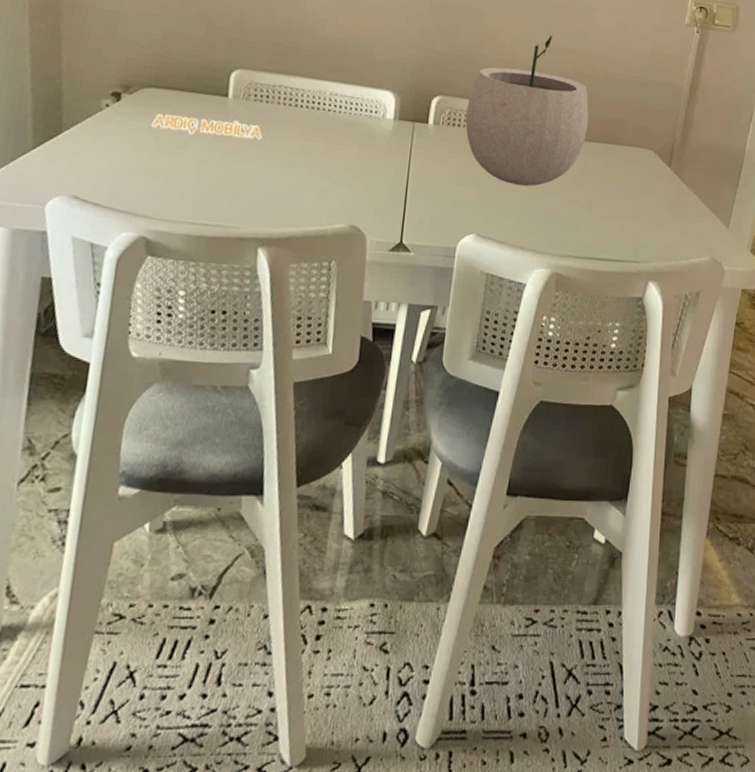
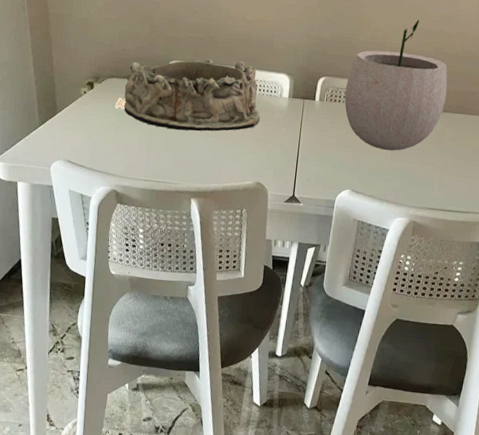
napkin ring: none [164,68,357,160] -> present [124,59,261,132]

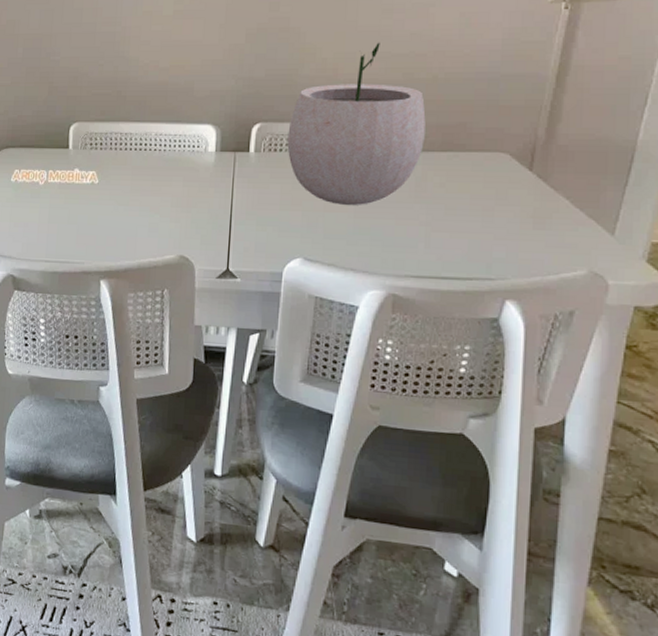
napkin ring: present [124,59,261,132] -> none [21,115,182,200]

